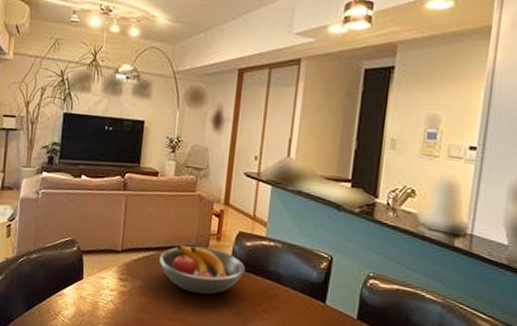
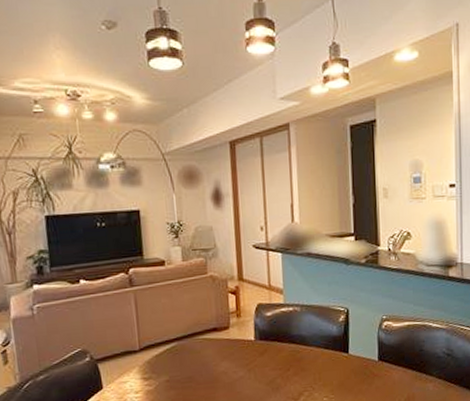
fruit bowl: present [159,245,246,295] -> none [181,326,270,375]

